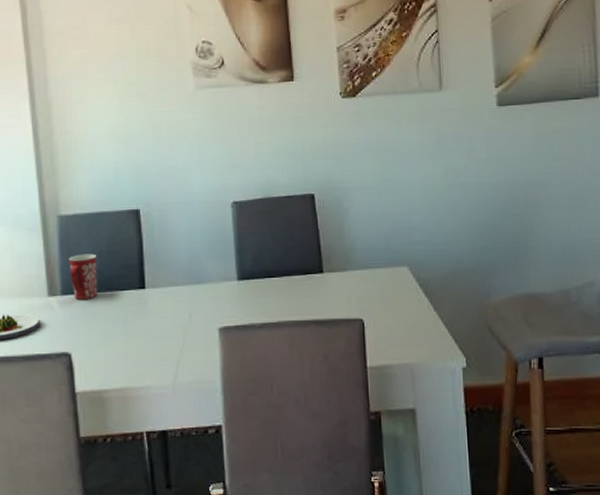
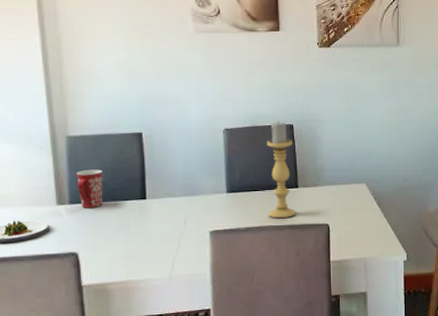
candle holder: none [283,190,322,312] -> present [267,121,296,219]

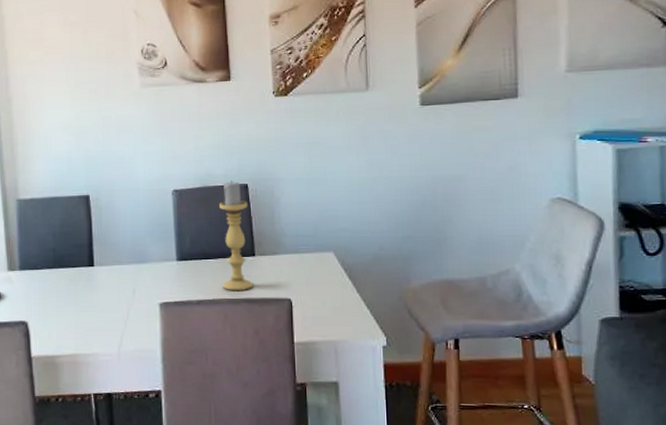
mug: present [76,169,103,208] -> none [26,234,51,274]

